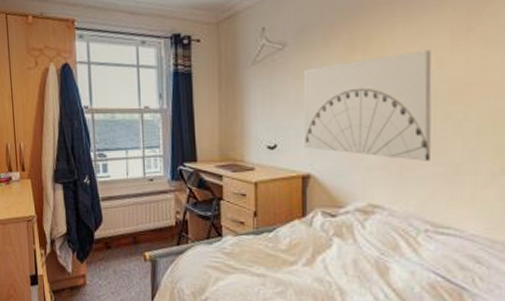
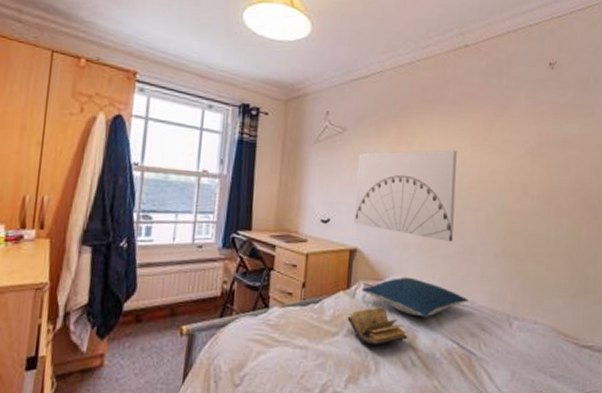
book: none [305,235,379,277] -> present [347,307,408,346]
pillow: none [320,204,456,247] -> present [362,278,468,317]

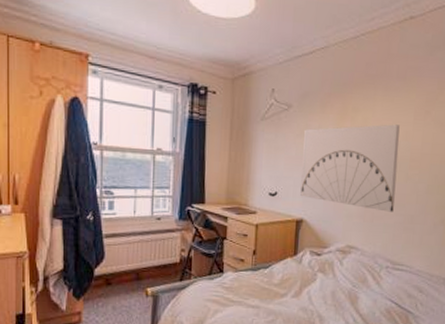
book: present [347,307,408,346] -> none [294,271,351,306]
pillow: present [362,278,468,317] -> none [308,245,407,280]

